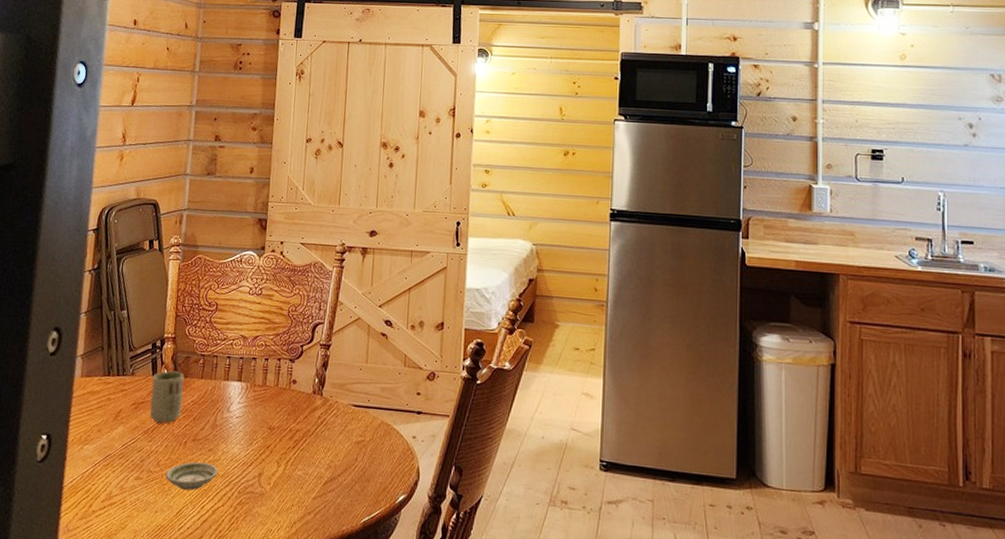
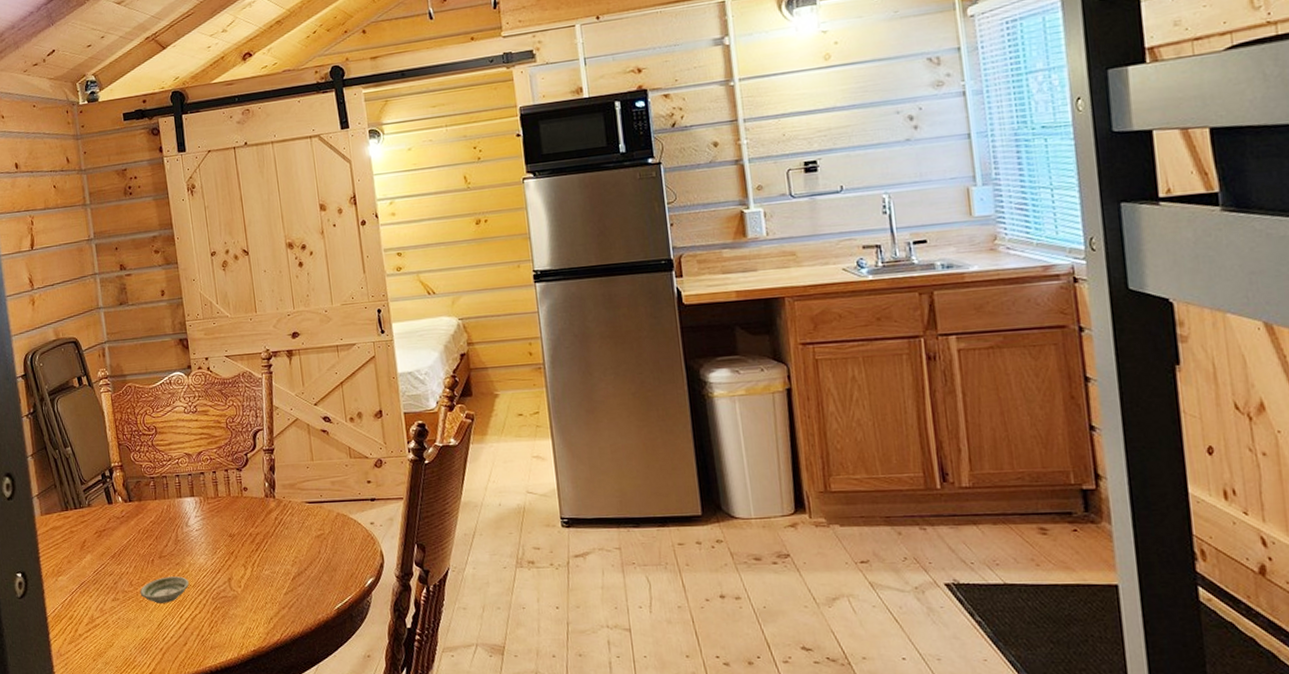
cup: present [150,370,184,423] -> none [108,496,143,546]

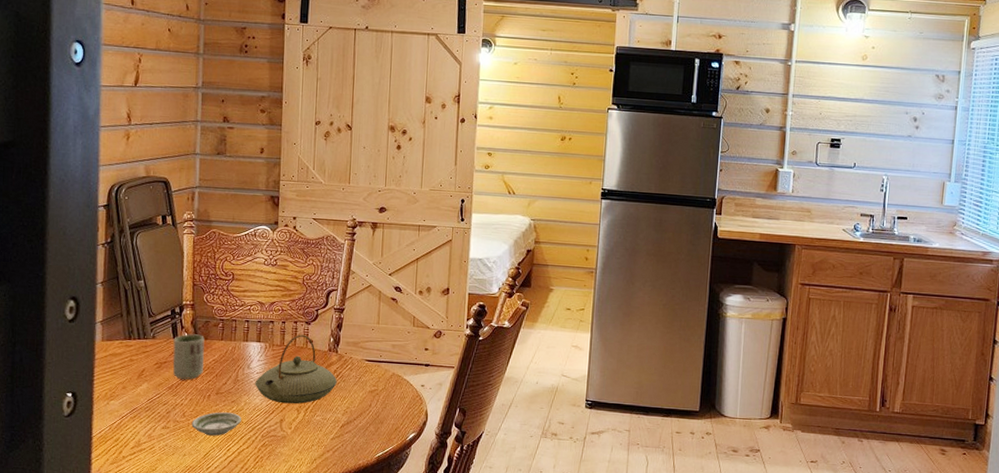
cup: none [108,496,143,546] -> present [172,334,205,380]
teapot: none [196,483,280,561] -> present [255,334,337,404]

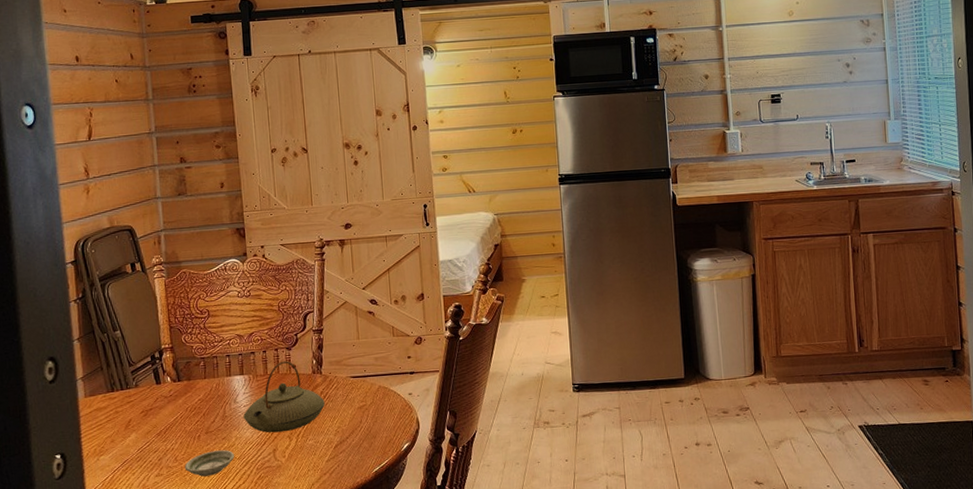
cup: present [172,334,205,380] -> none [156,376,190,424]

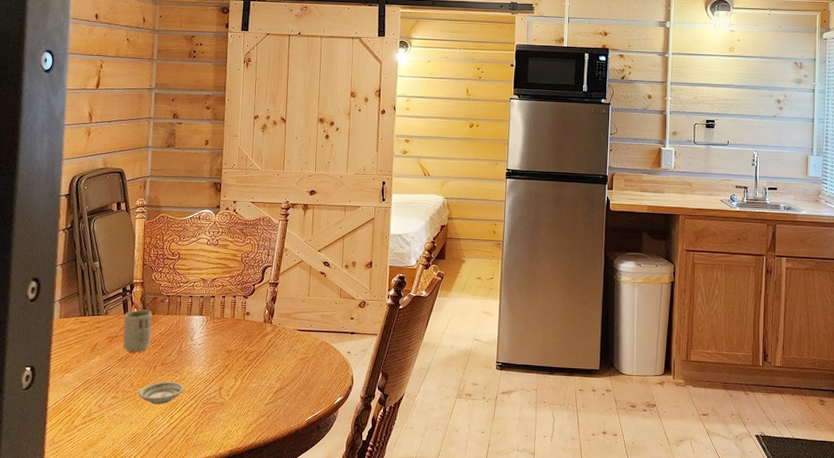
cup: none [156,376,190,424] -> present [123,309,152,352]
teapot: present [243,361,325,433] -> none [197,308,271,373]

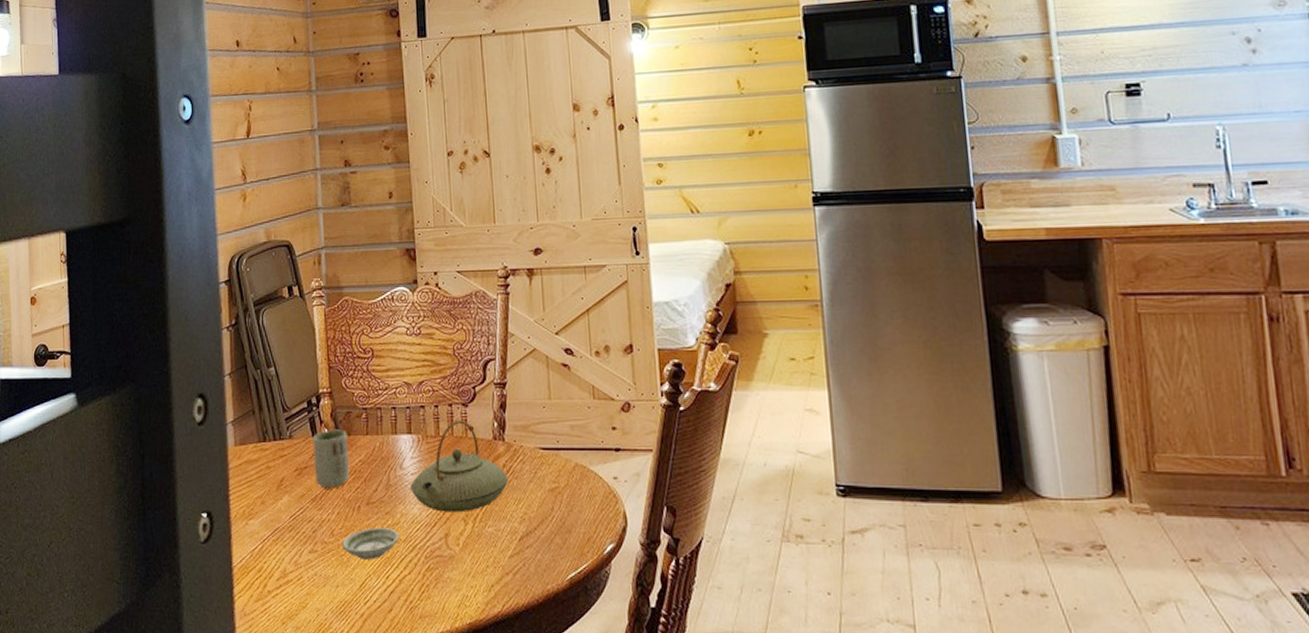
teapot: none [197,308,271,373] -> present [410,420,508,513]

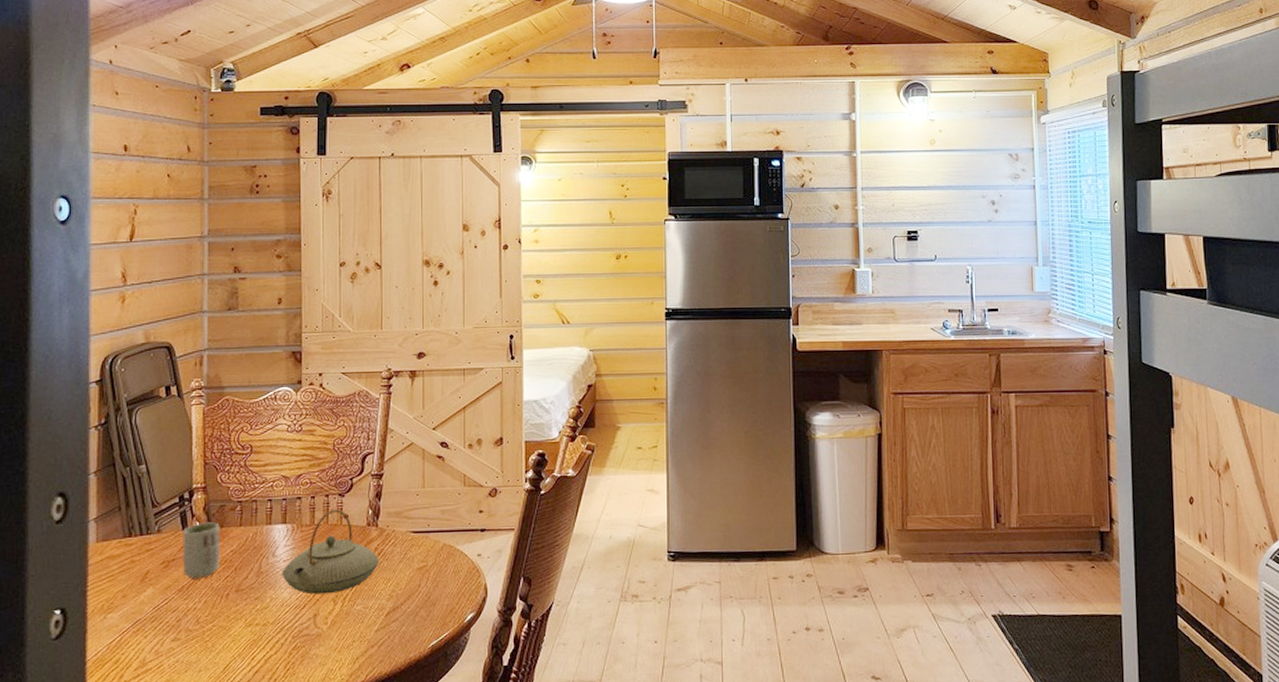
saucer: present [342,528,399,560] -> none [207,612,267,644]

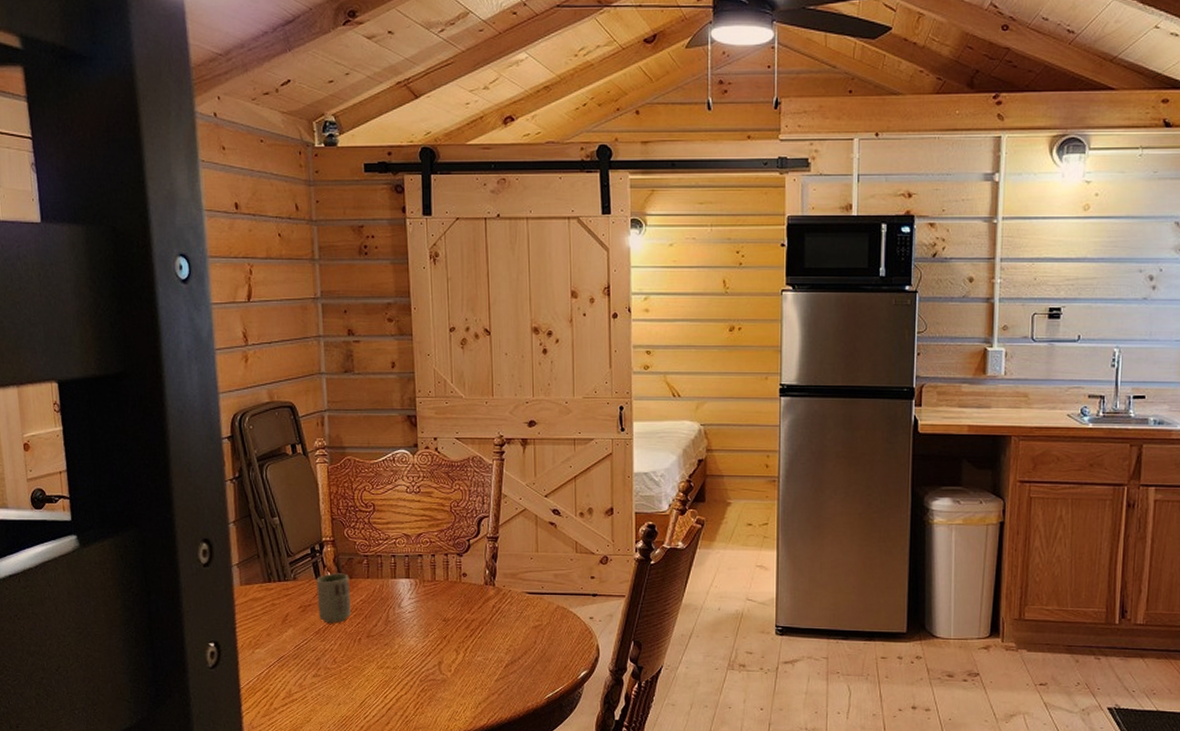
teapot: present [282,509,379,595] -> none [408,568,497,645]

